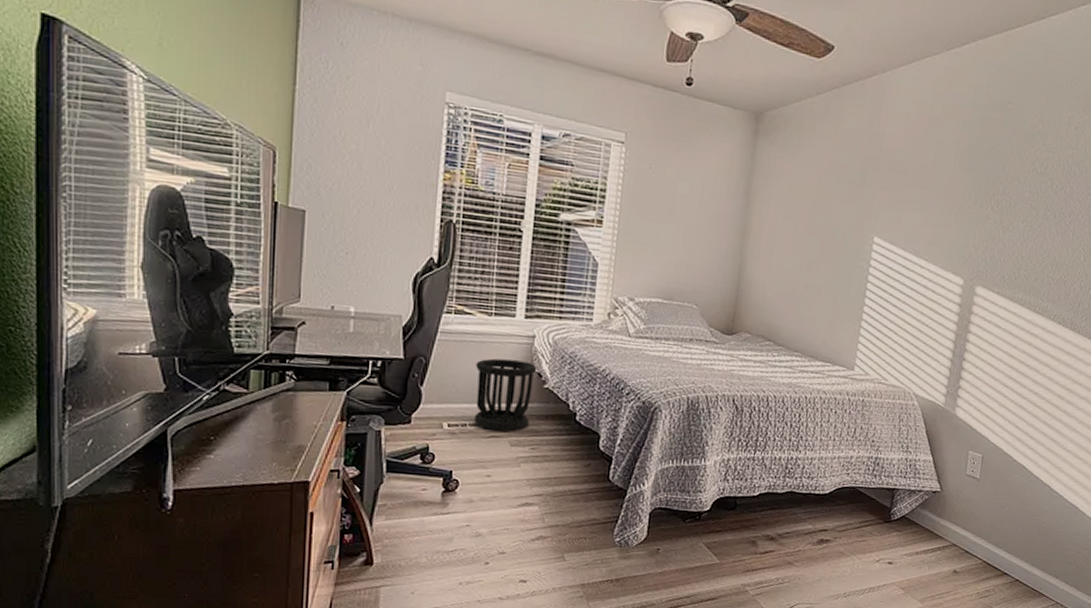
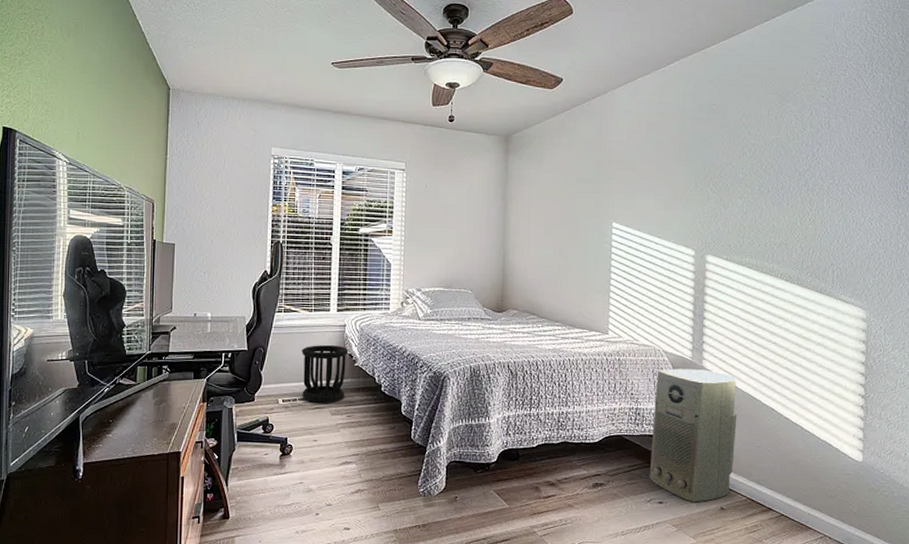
air purifier: none [880,415,990,564] -> present [649,368,737,502]

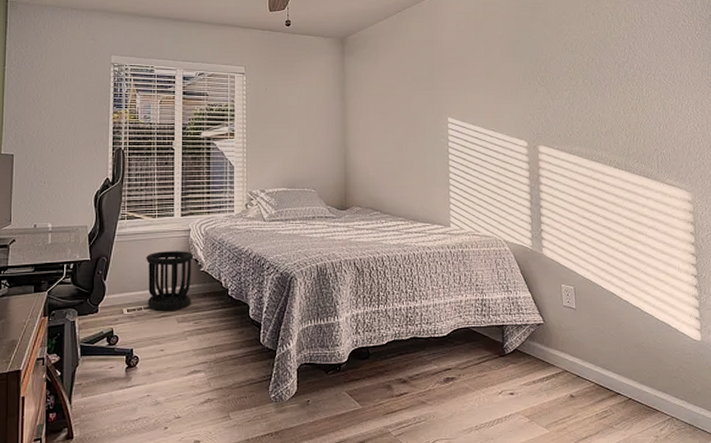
air purifier: present [649,368,737,502] -> none [498,257,580,391]

